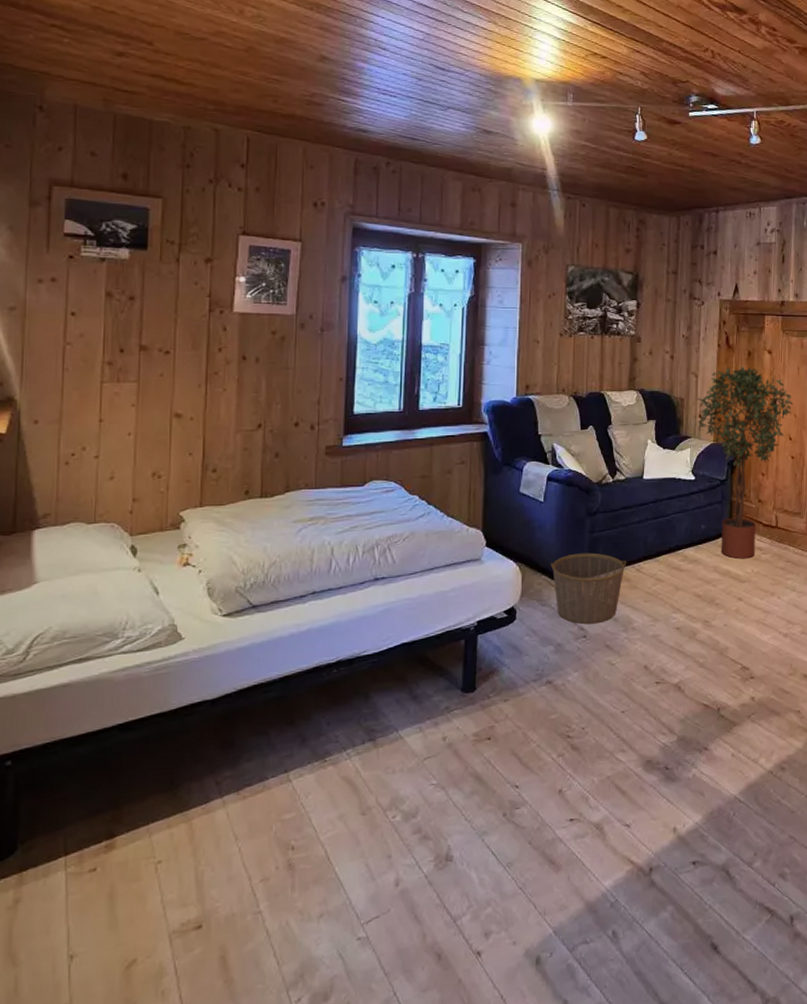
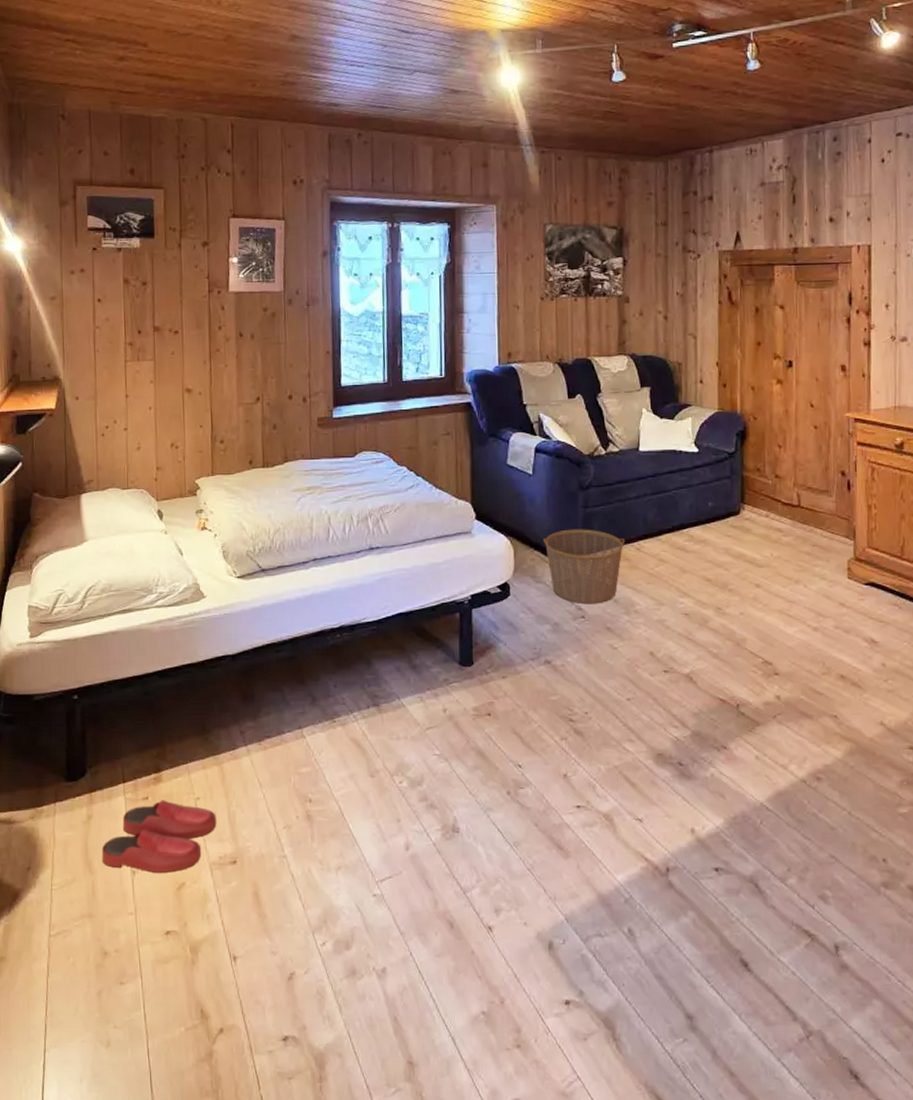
slippers: none [30,869,181,956] -> present [101,800,217,873]
potted tree: present [696,366,793,559] -> none [696,324,814,541]

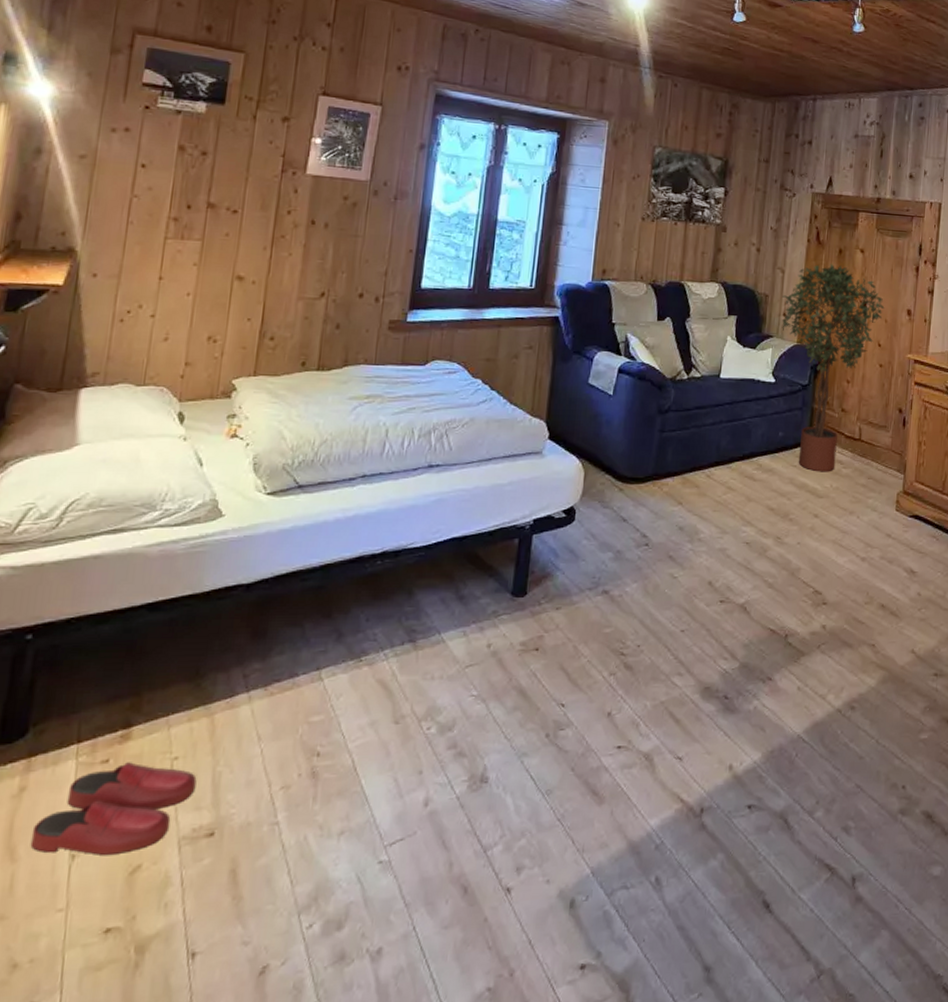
basket: present [544,529,626,604] -> none [616,453,697,532]
potted tree: none [696,324,814,541] -> present [781,264,885,472]

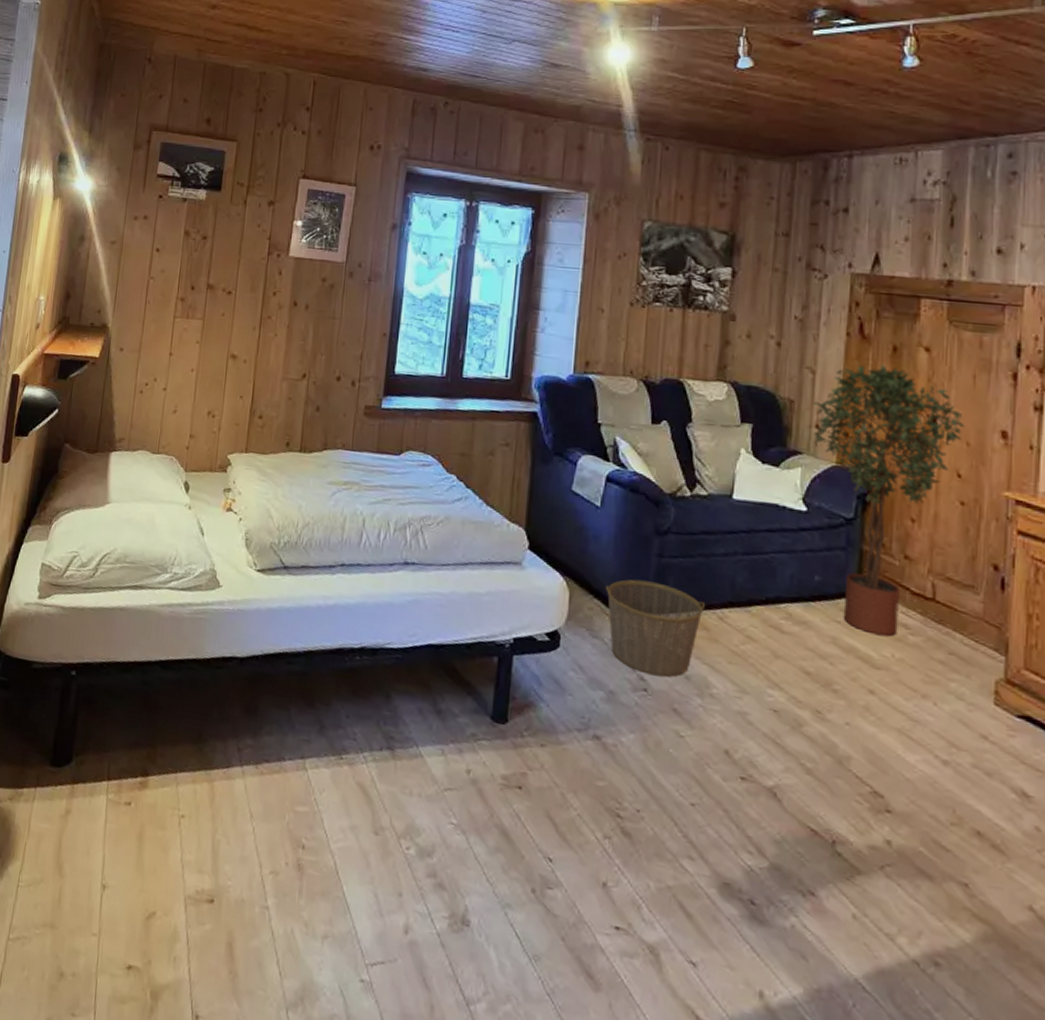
slippers: present [30,762,197,855] -> none [73,809,200,897]
basket: none [616,453,697,532] -> present [606,579,706,677]

